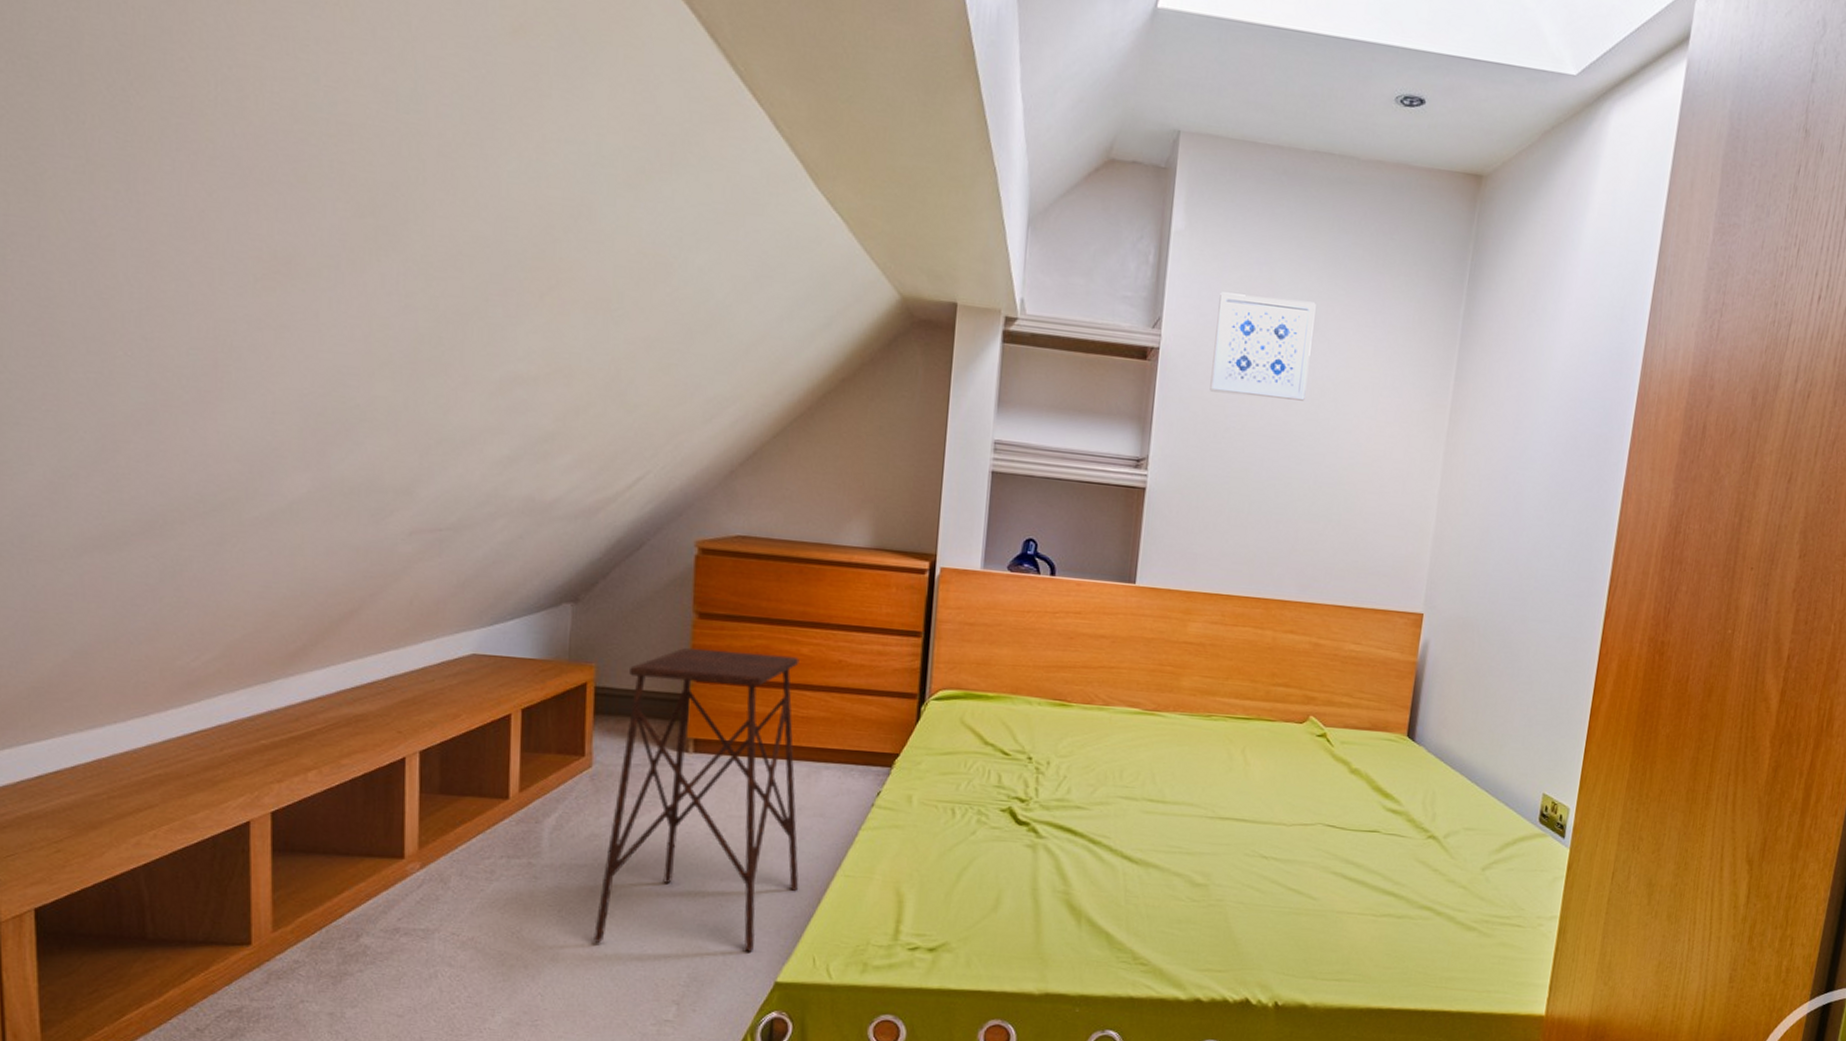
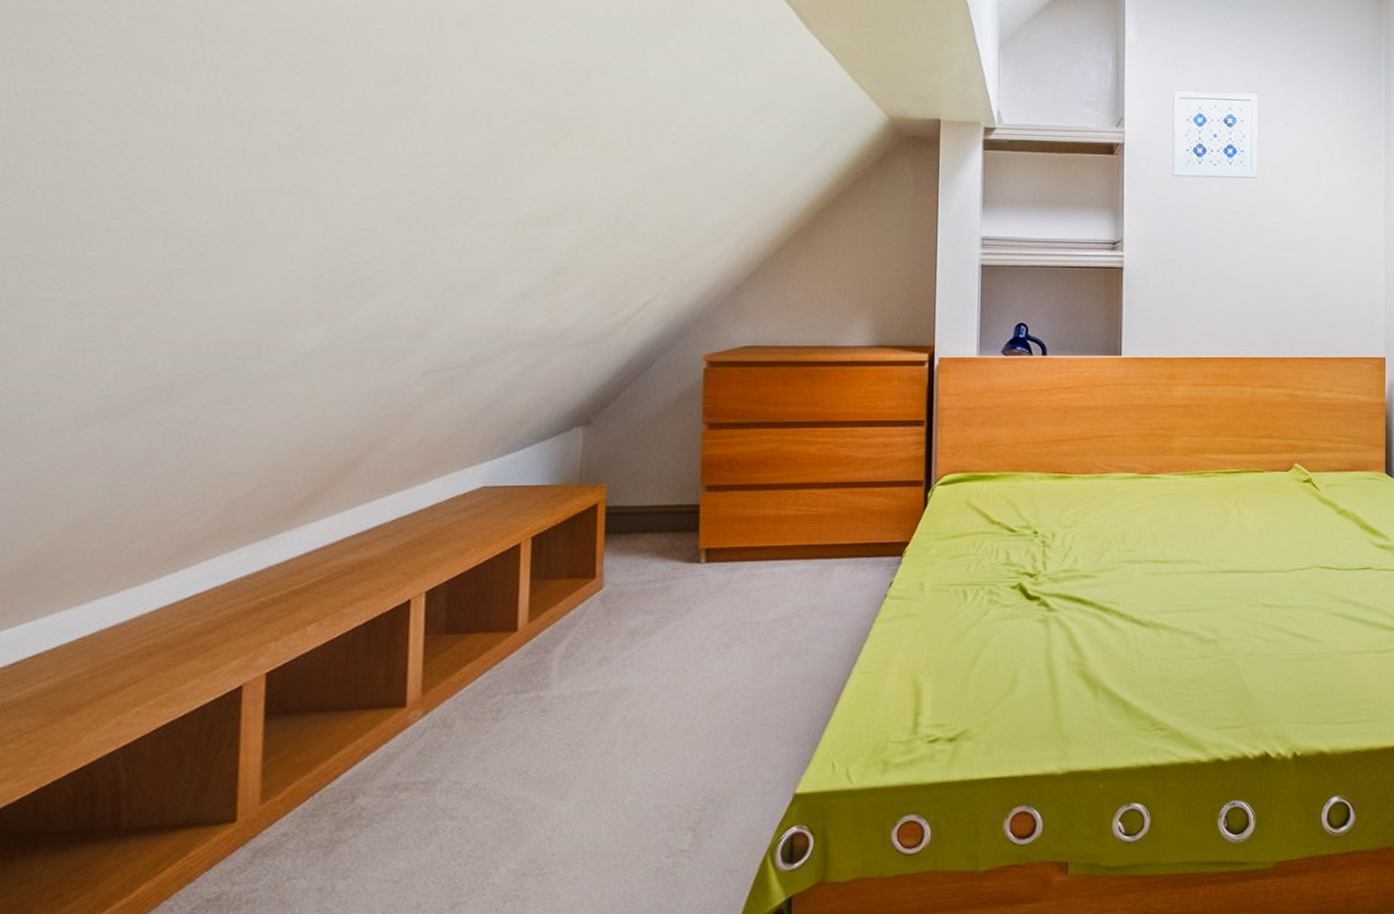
side table: present [594,647,800,952] -> none [605,456,815,774]

